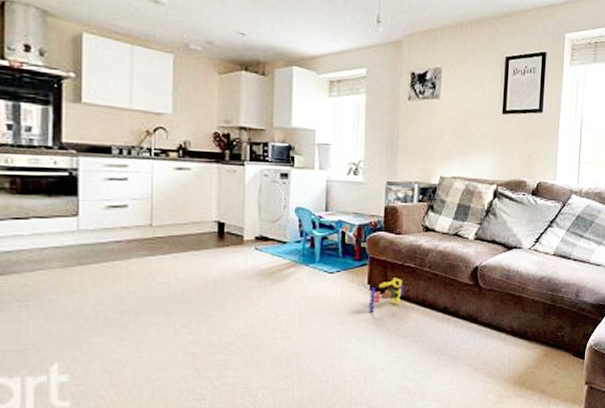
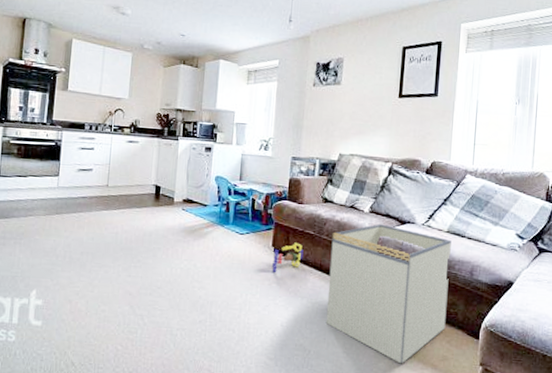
storage bin: none [431,251,558,393] -> present [326,224,451,364]

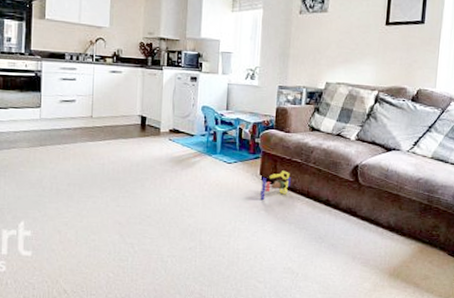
storage bin: present [326,224,451,364] -> none [313,151,435,284]

